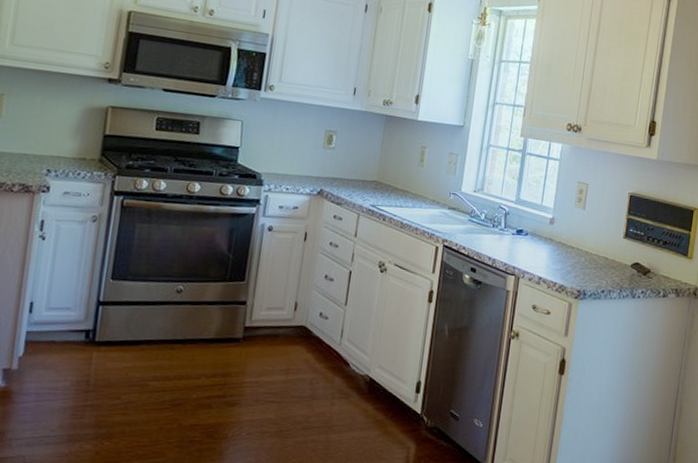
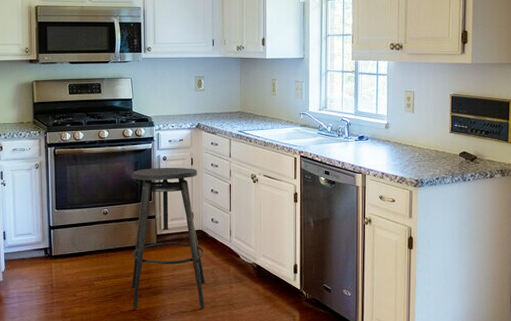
stool: none [196,238,311,429] -> present [131,167,206,309]

